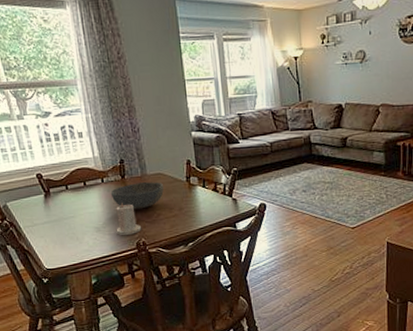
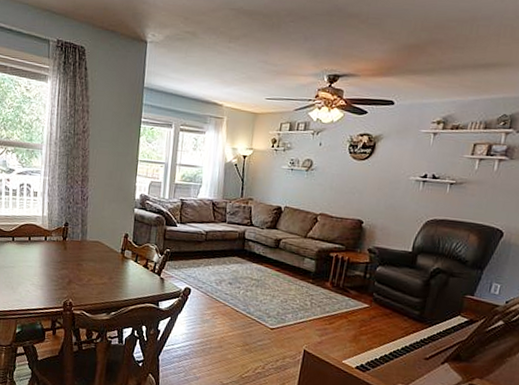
bowl: present [110,182,164,210] -> none [50,246,99,272]
candle: present [116,203,142,236] -> none [47,262,72,294]

